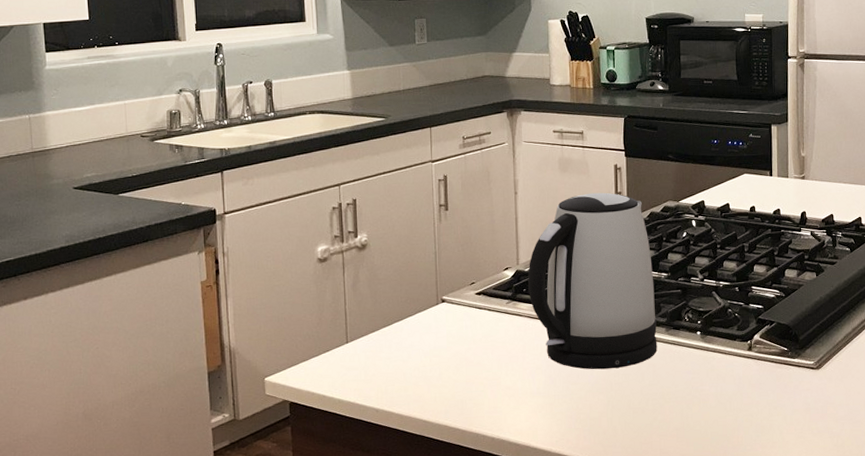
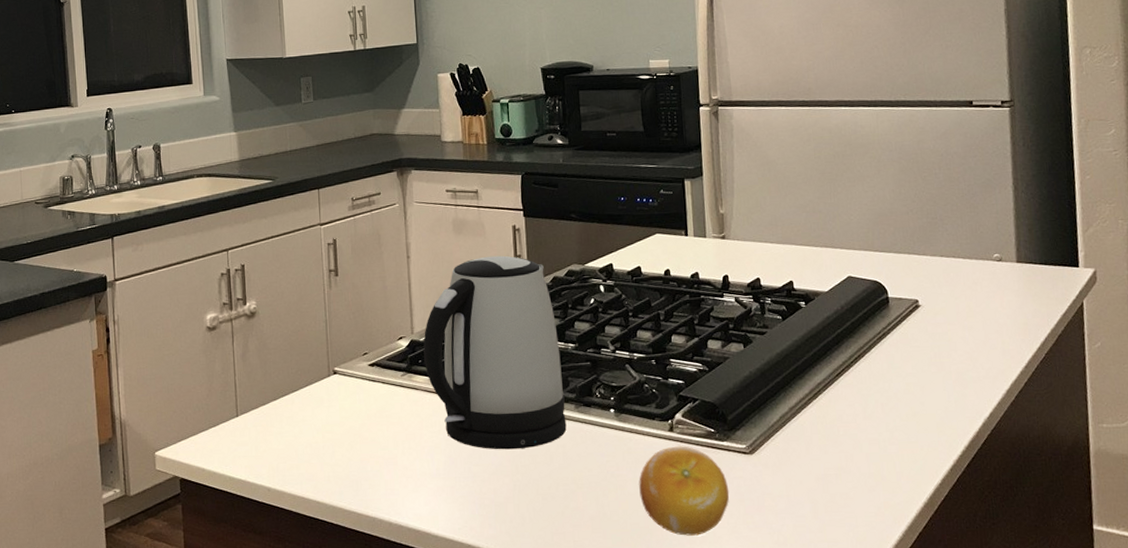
fruit: none [720,363,798,442] -> present [639,446,730,536]

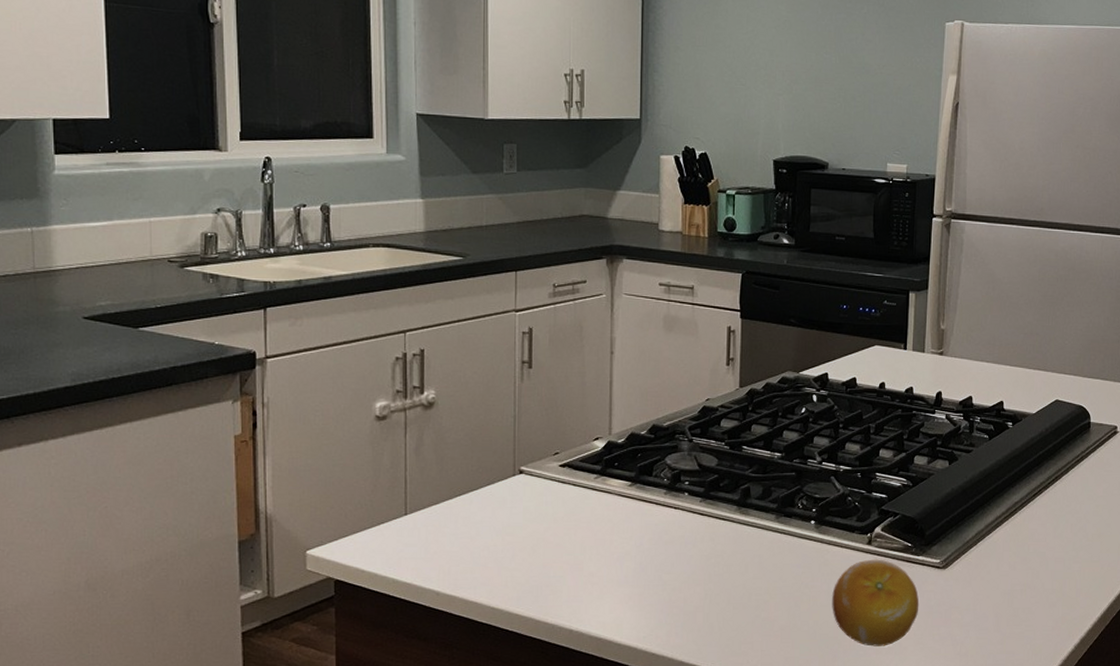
kettle: present [423,255,567,450] -> none [621,357,766,558]

